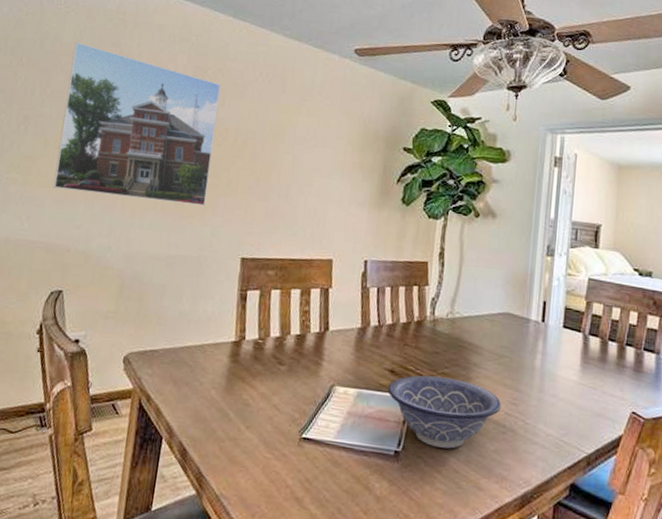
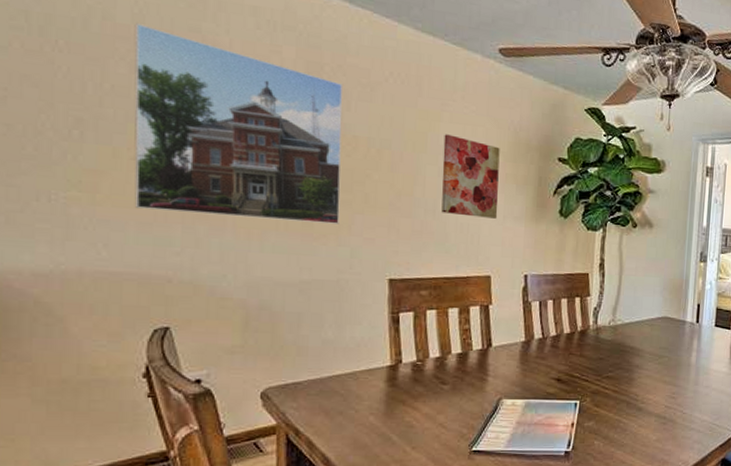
wall art: none [293,126,350,204] -> present [441,134,500,219]
decorative bowl: present [388,375,501,449] -> none [555,380,662,443]

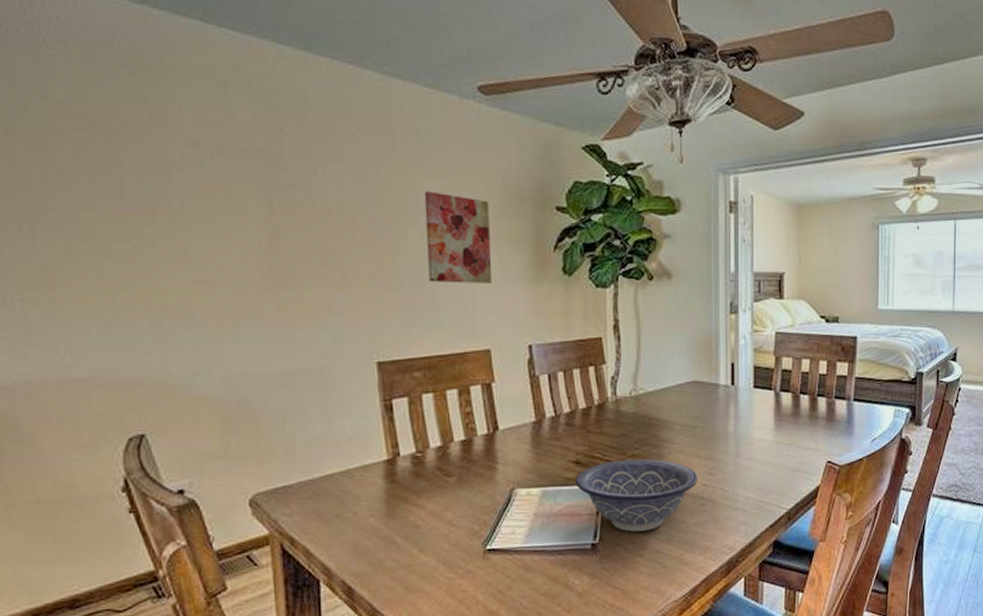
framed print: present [134,22,343,224] -> none [75,98,317,307]
decorative bowl: none [555,380,662,443] -> present [575,459,698,532]

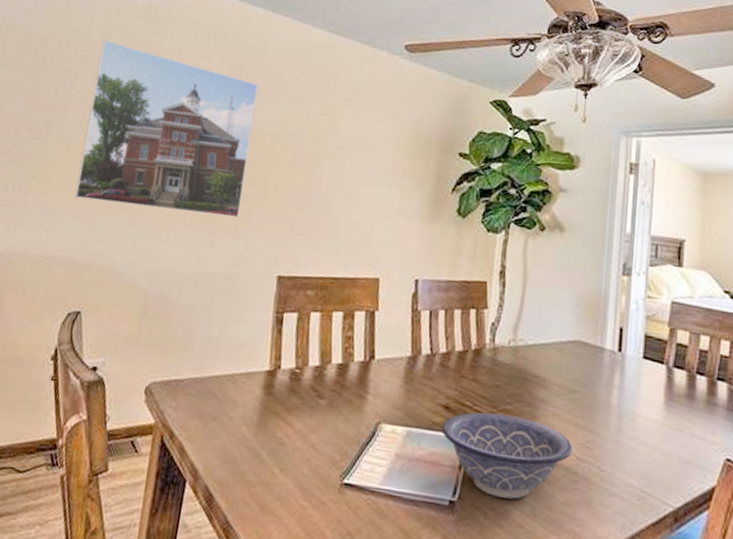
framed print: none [75,98,317,307] -> present [74,39,258,218]
wall art: present [424,191,493,283] -> none [335,129,399,216]

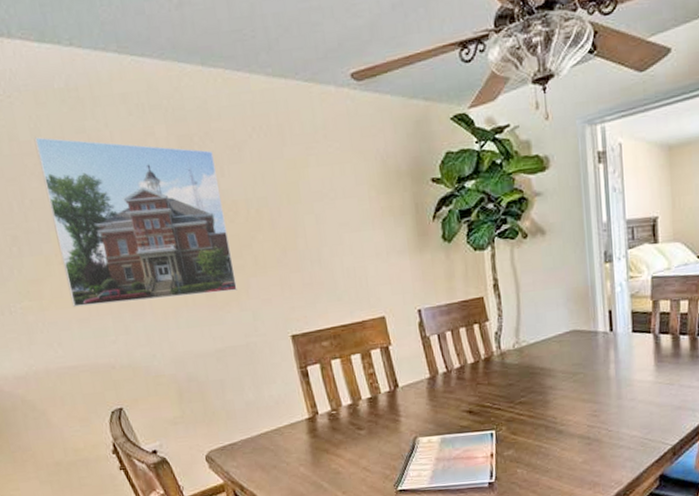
decorative bowl: present [441,412,573,500] -> none [469,405,583,471]

